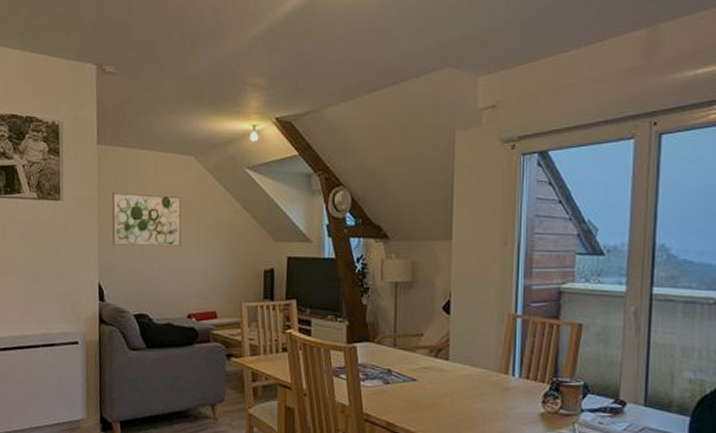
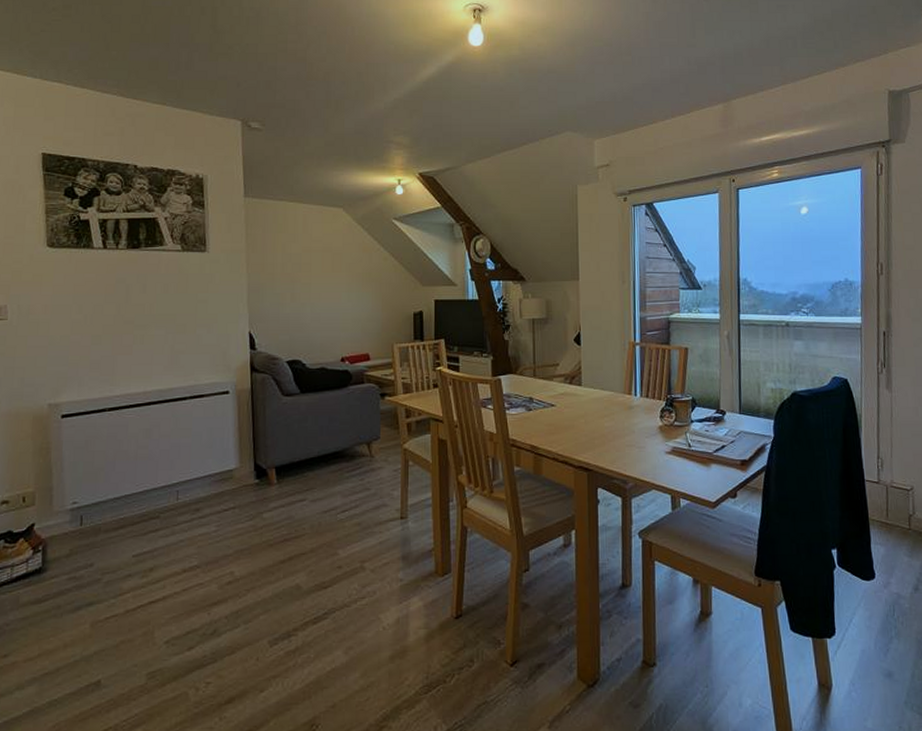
wall art: present [112,191,182,247] -> none [261,242,333,294]

